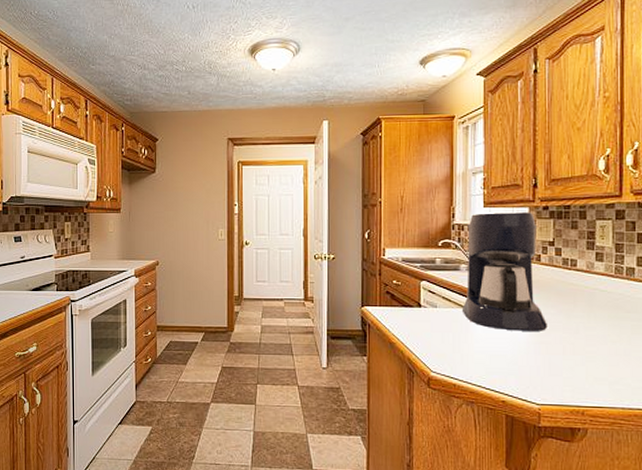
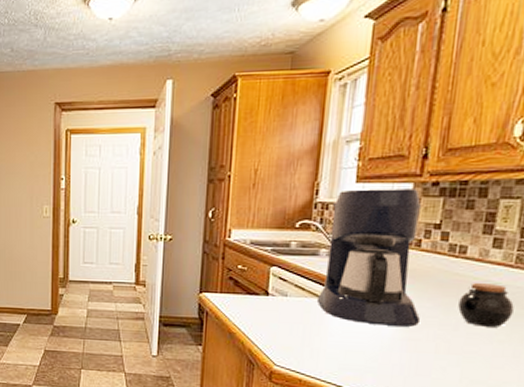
jar: none [576,290,619,329] -> present [458,282,514,327]

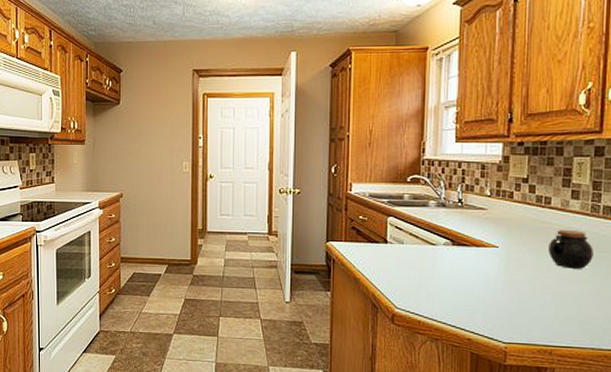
coffee maker: present [316,187,422,327] -> none [429,147,519,270]

